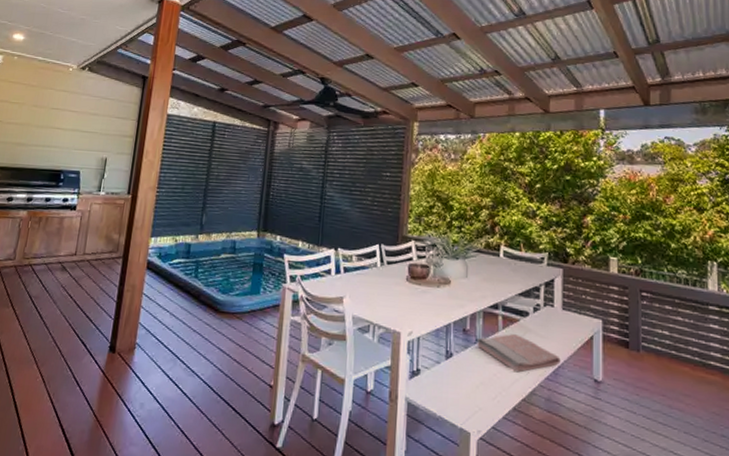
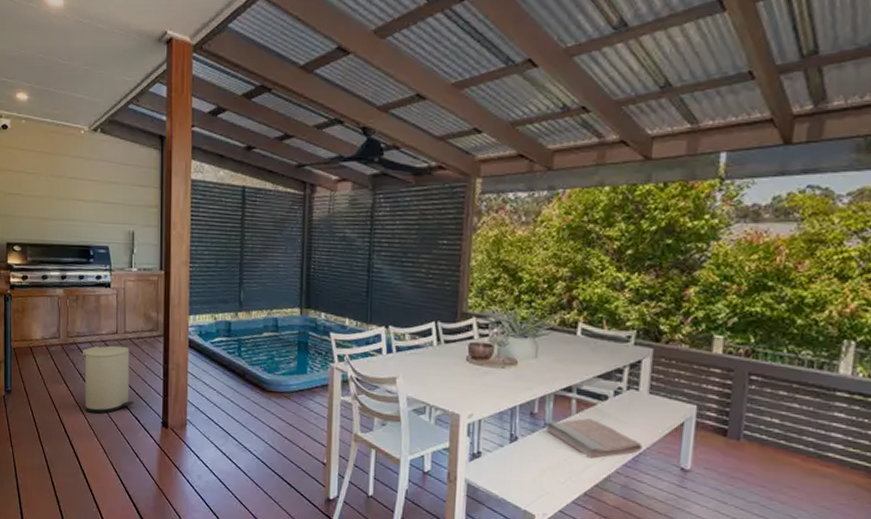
pedal bin: none [29,267,86,339] -> present [83,345,134,414]

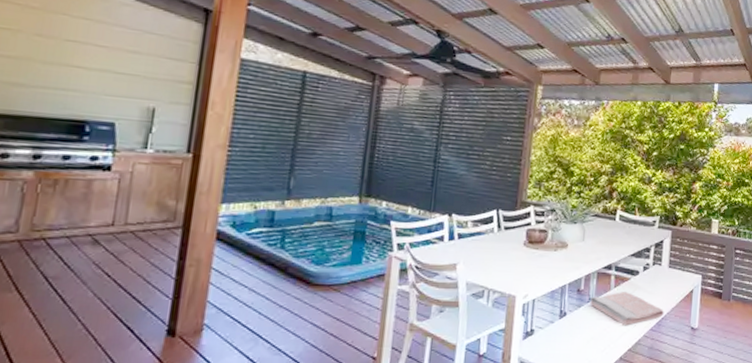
pedal bin: present [83,345,134,414] -> none [47,240,130,327]

